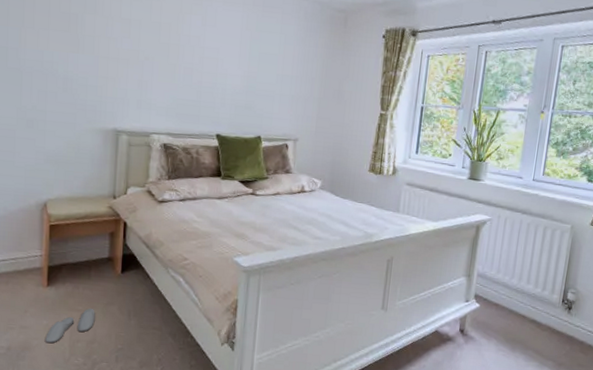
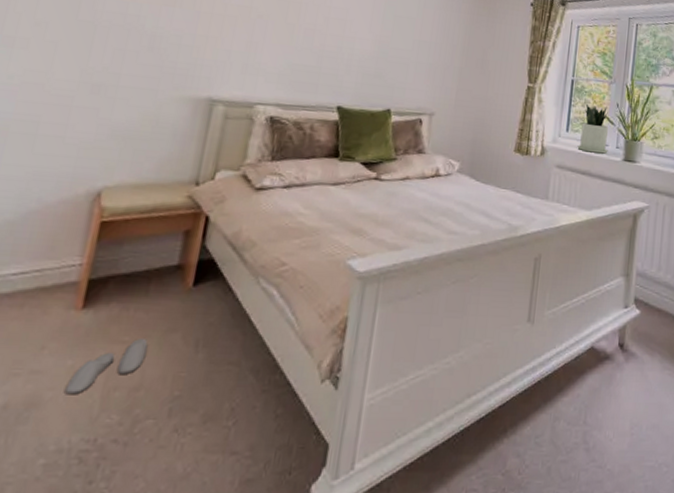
planter: none [426,129,457,173] -> present [577,105,609,154]

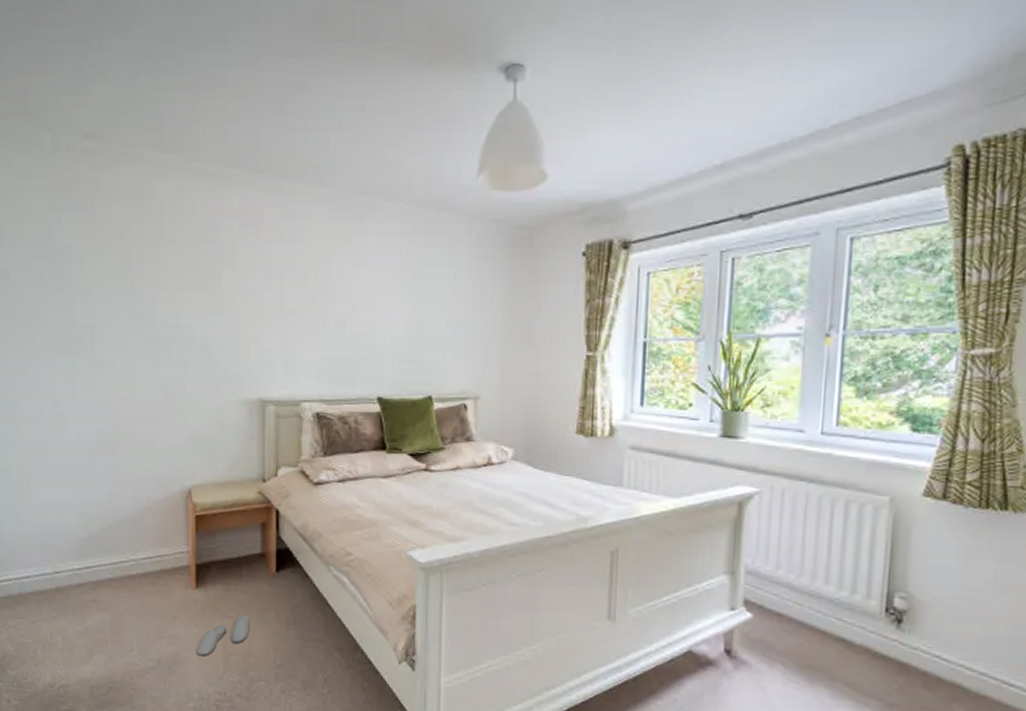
planter: present [577,105,609,154] -> none [656,371,699,430]

